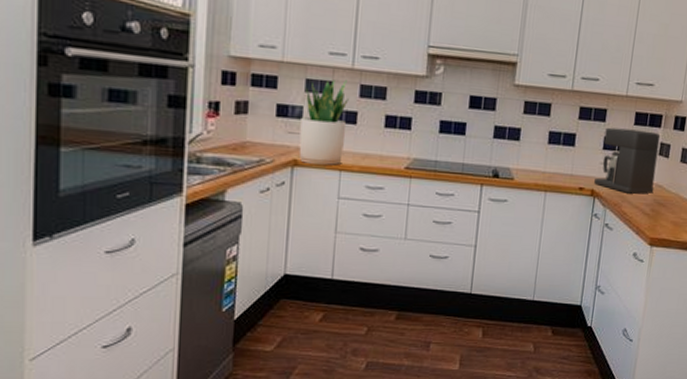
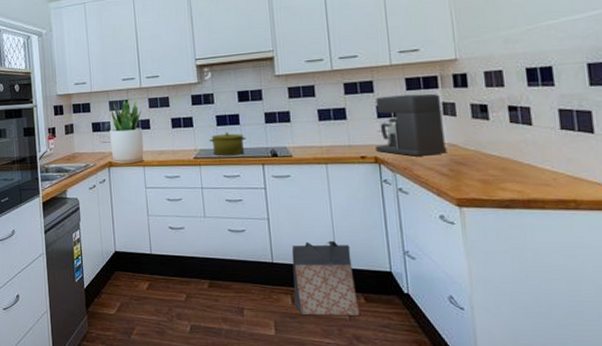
cooking pot: none [426,141,470,171] -> present [209,131,247,156]
bag: none [484,272,550,349] -> present [291,240,359,316]

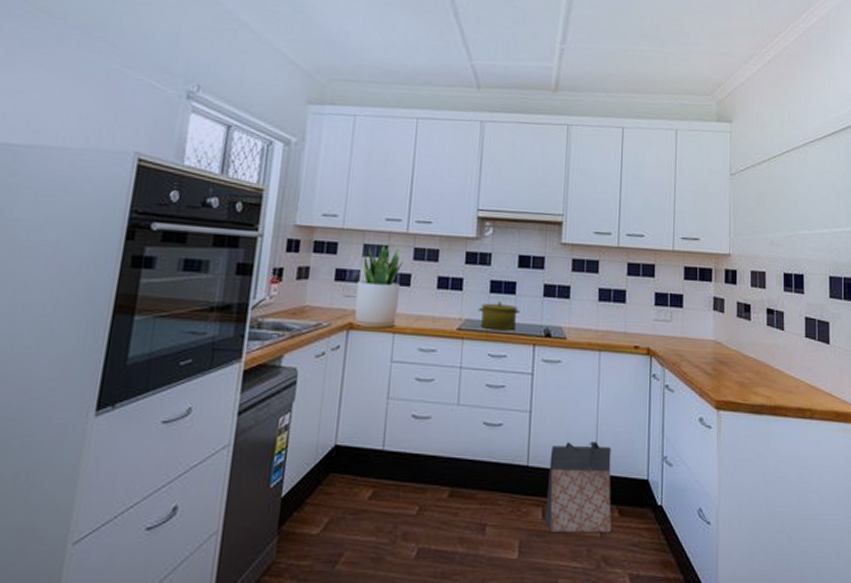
coffee maker: present [374,93,447,157] -> none [648,282,713,352]

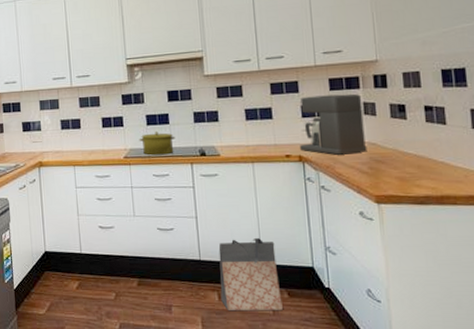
planter: present [354,243,403,328] -> none [39,96,74,164]
coffee maker: none [648,282,713,352] -> present [299,93,367,155]

